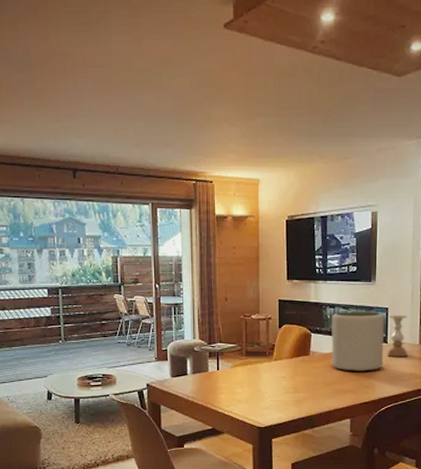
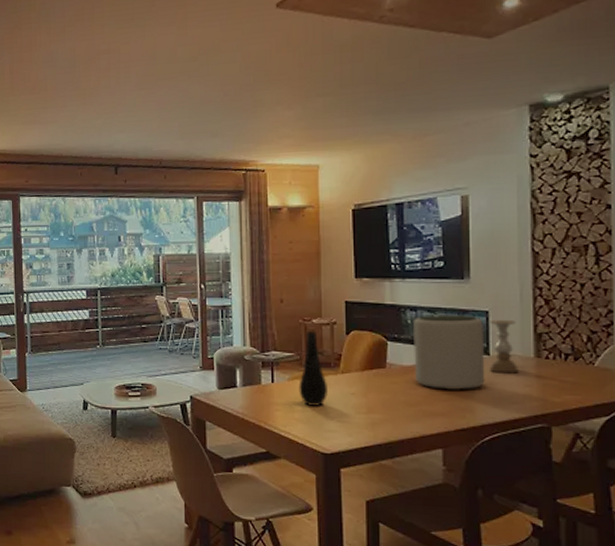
bottle: none [239,322,263,388] -> present [298,327,327,406]

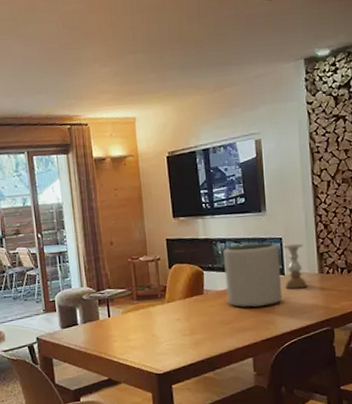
bottle: present [298,327,327,406] -> none [132,264,157,334]

